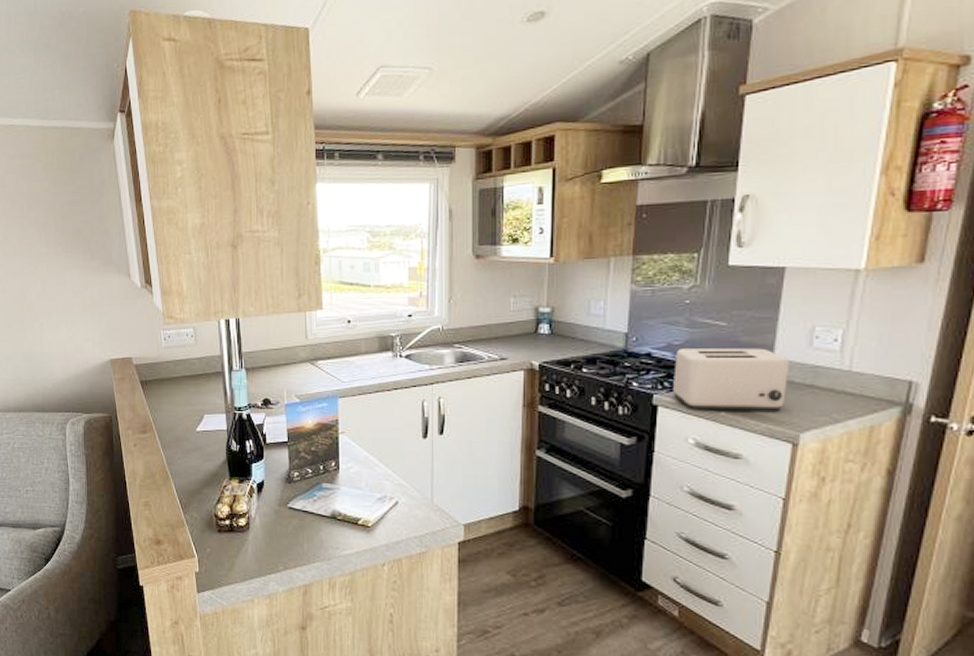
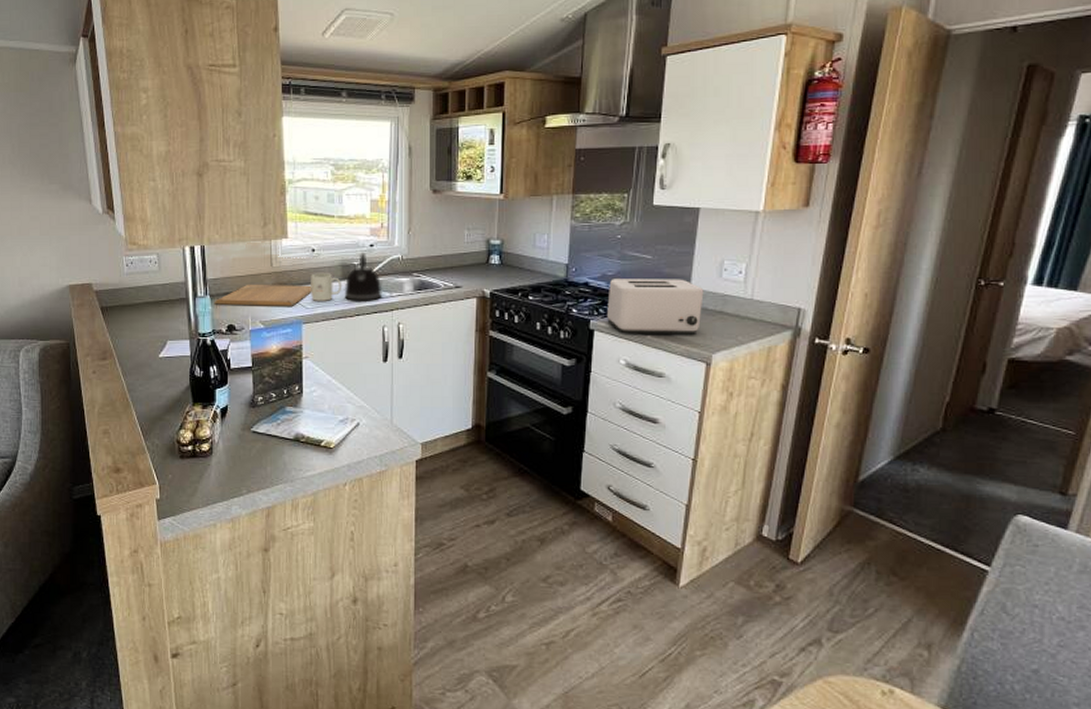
chopping board: none [249,357,348,381] -> present [213,284,312,308]
mug: none [347,345,380,374] -> present [311,273,342,301]
kettle: none [381,322,422,376] -> present [344,252,382,303]

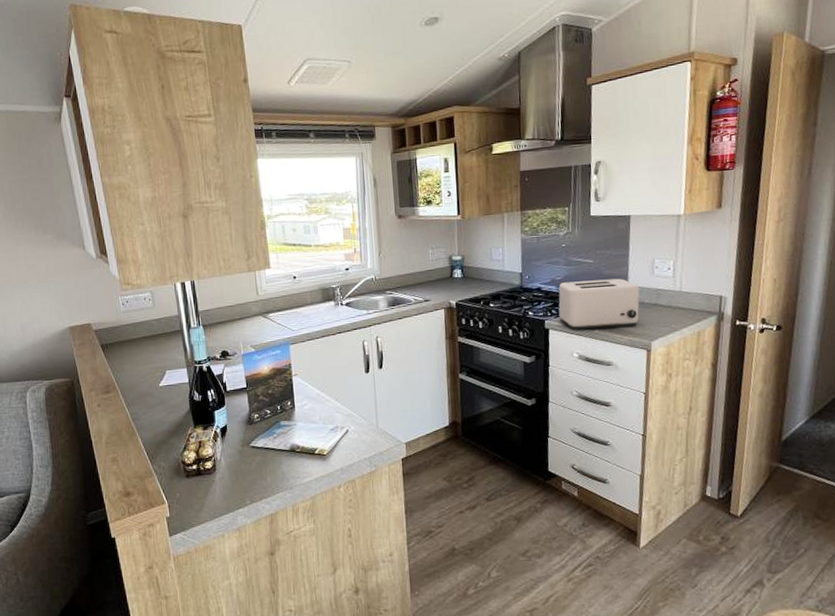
chopping board: present [213,284,312,308] -> none [206,309,296,334]
mug: present [311,273,342,301] -> none [294,297,324,323]
kettle: present [344,252,382,303] -> none [325,275,360,321]

